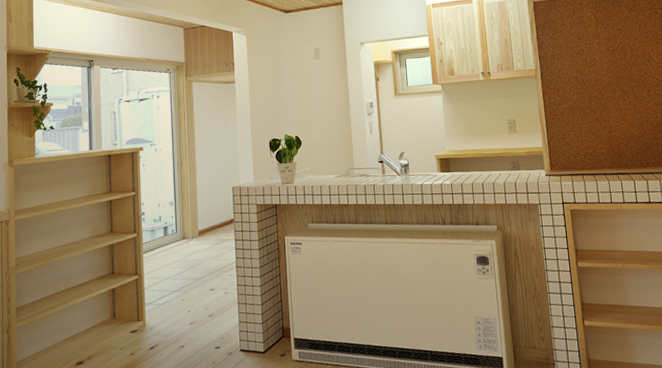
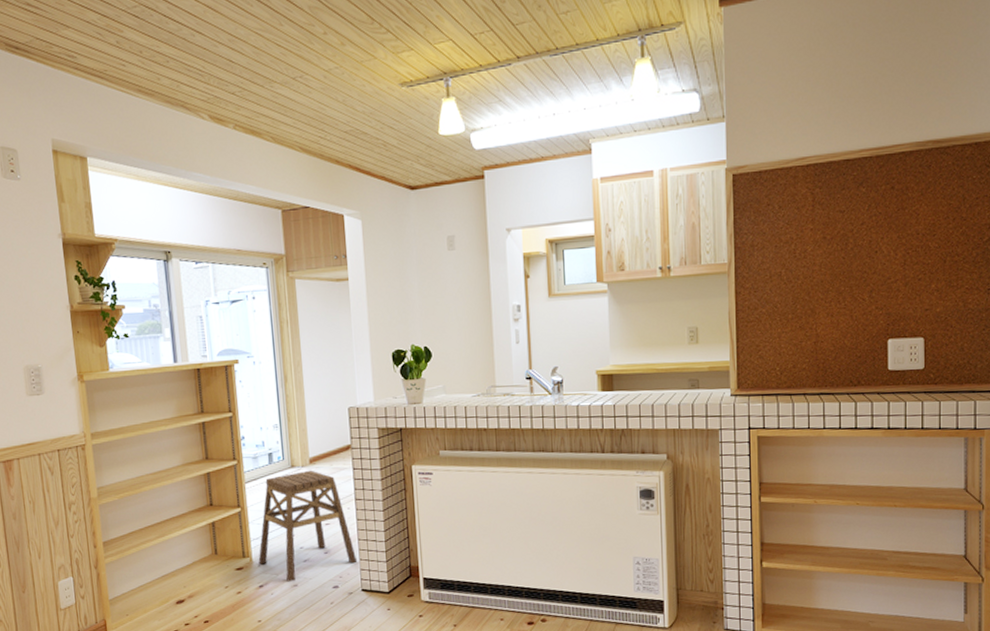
stool: none [151,241,237,343] -> present [258,470,358,582]

